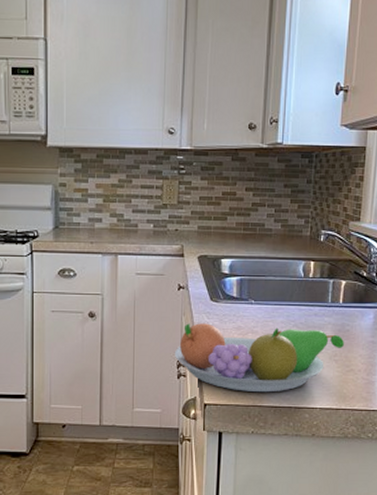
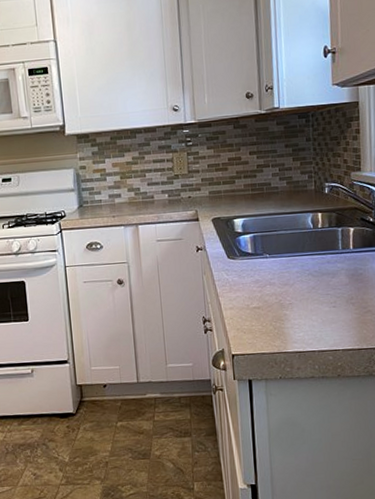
fruit bowl: present [174,323,344,393] -> none [199,276,359,340]

